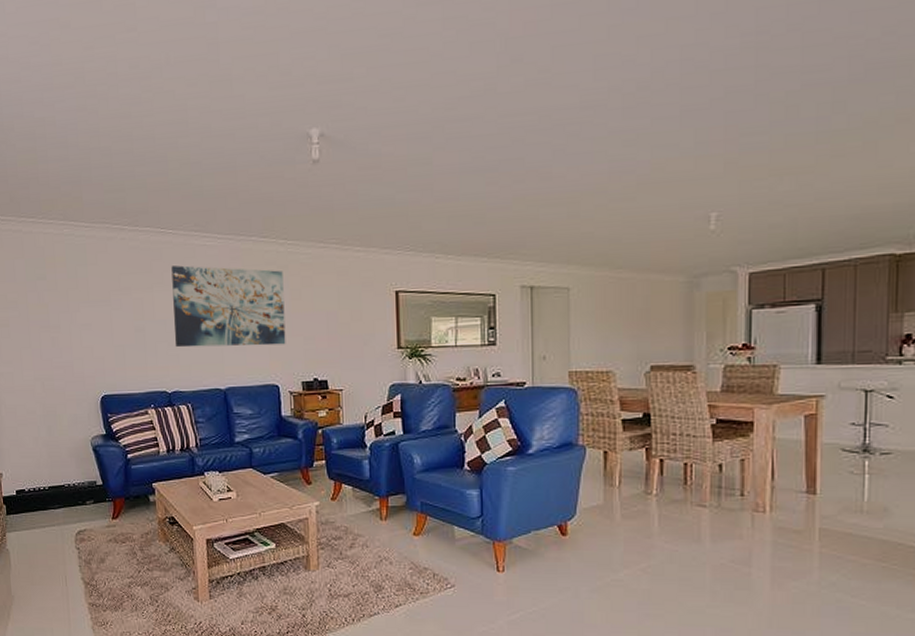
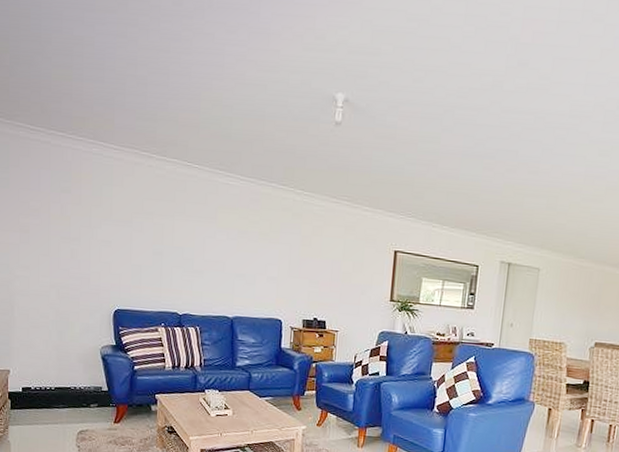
wall art: present [171,265,286,348] -> none [189,199,297,285]

